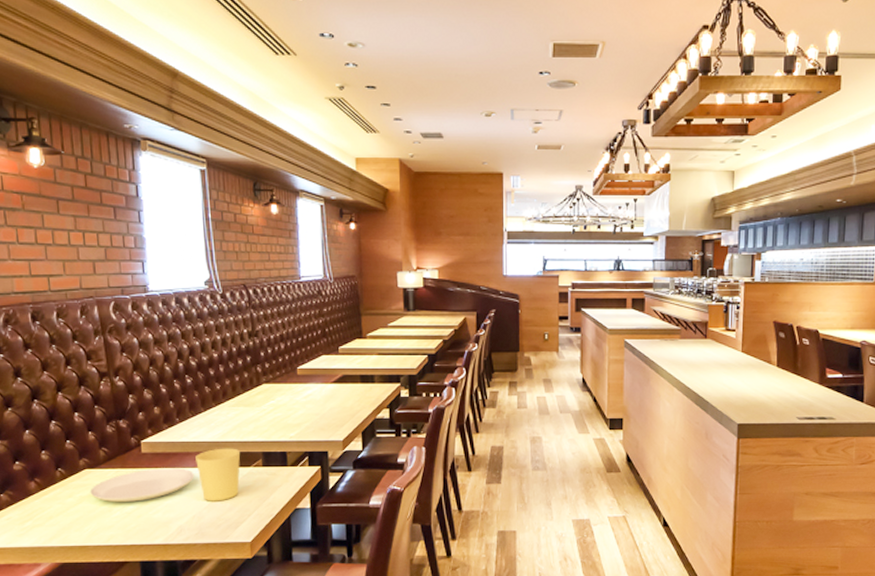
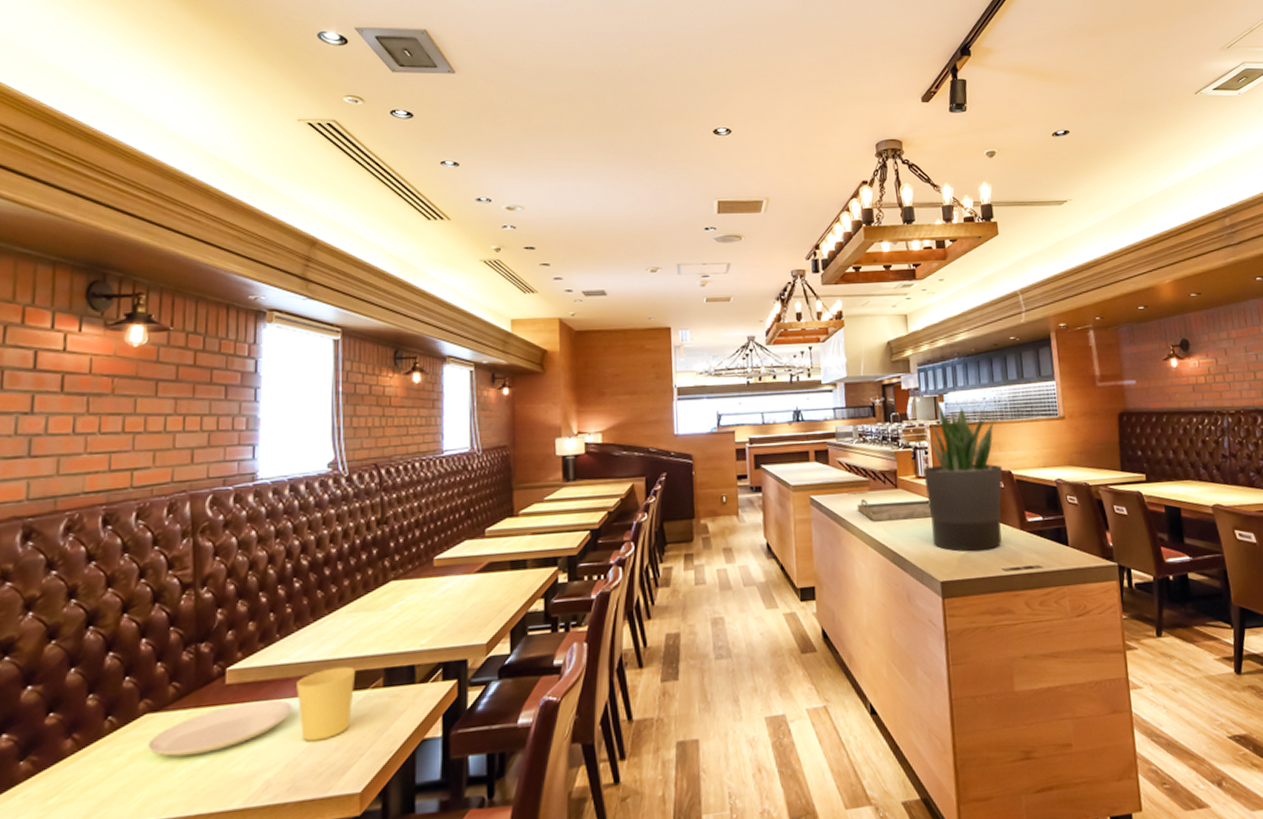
serving tray: none [667,345,737,367] -> present [856,498,933,522]
planter: none [733,256,812,400] -> present [922,398,1003,552]

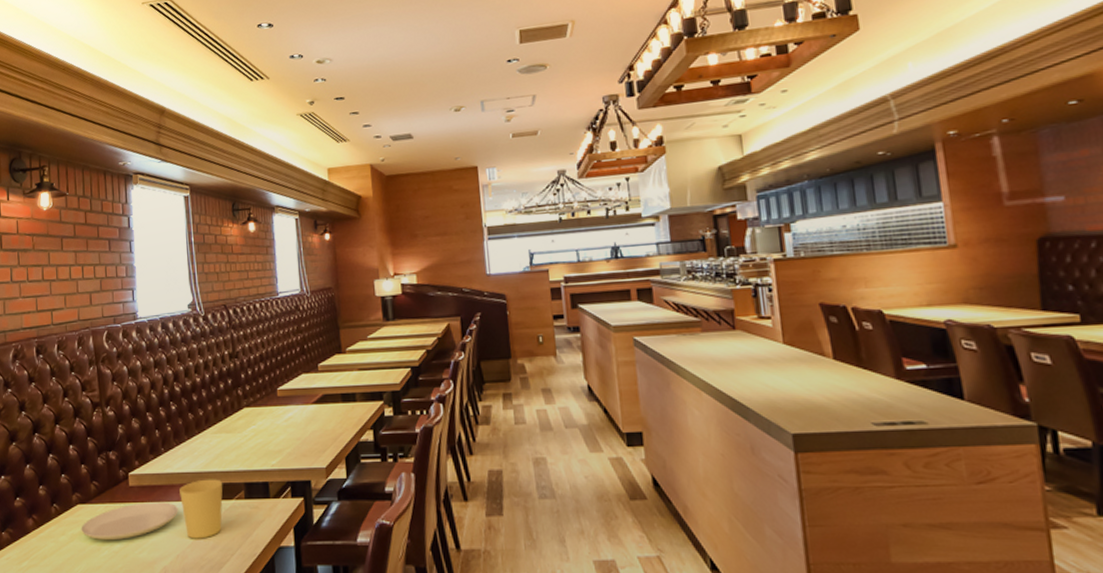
serving tray: present [856,498,933,522] -> none [687,340,780,366]
planter: present [922,398,1003,552] -> none [764,228,871,402]

